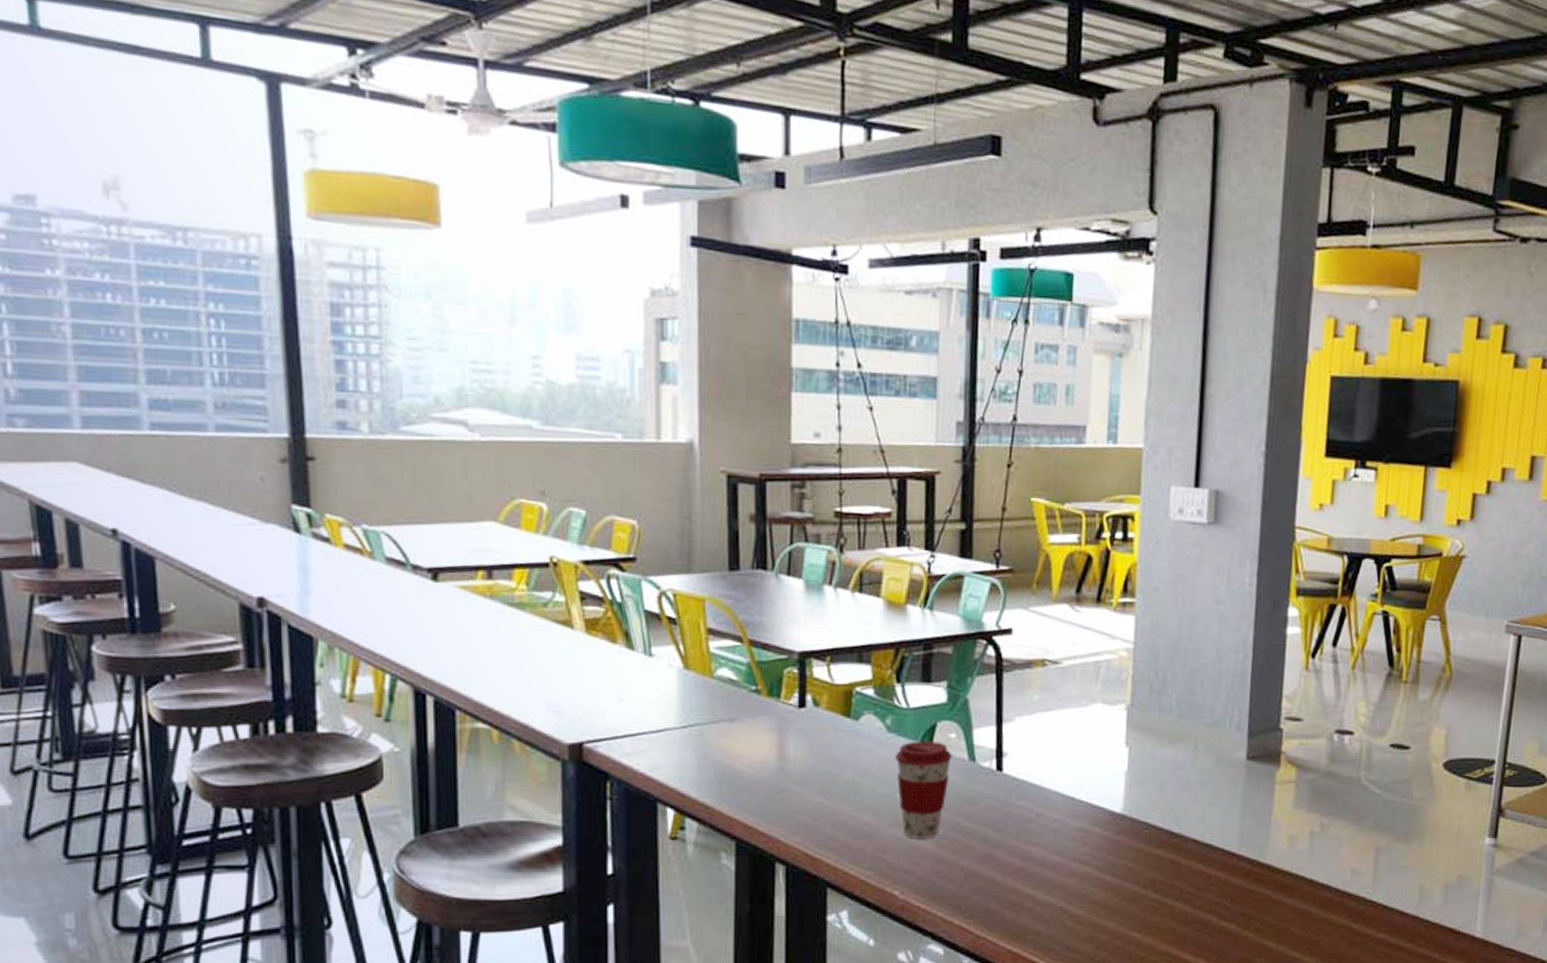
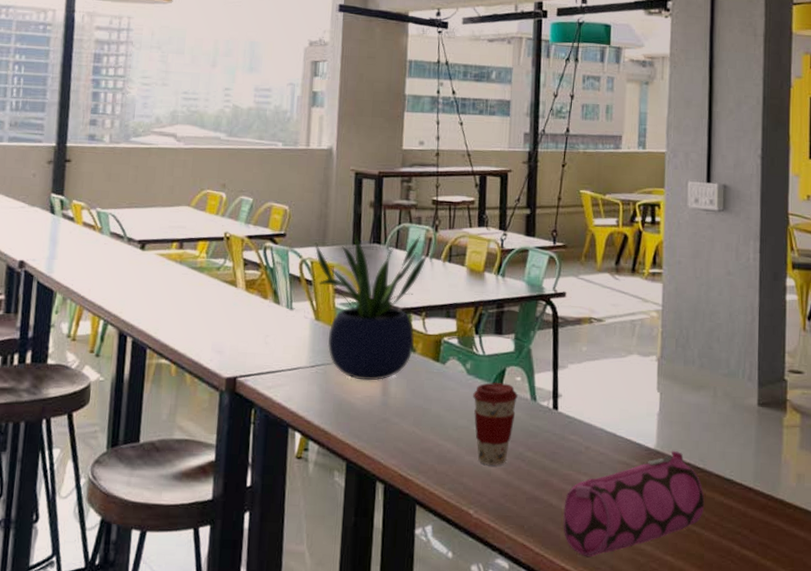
potted plant: none [677,556,833,743] -> present [315,233,429,381]
pencil case: none [1009,813,1179,938] -> present [563,450,705,558]

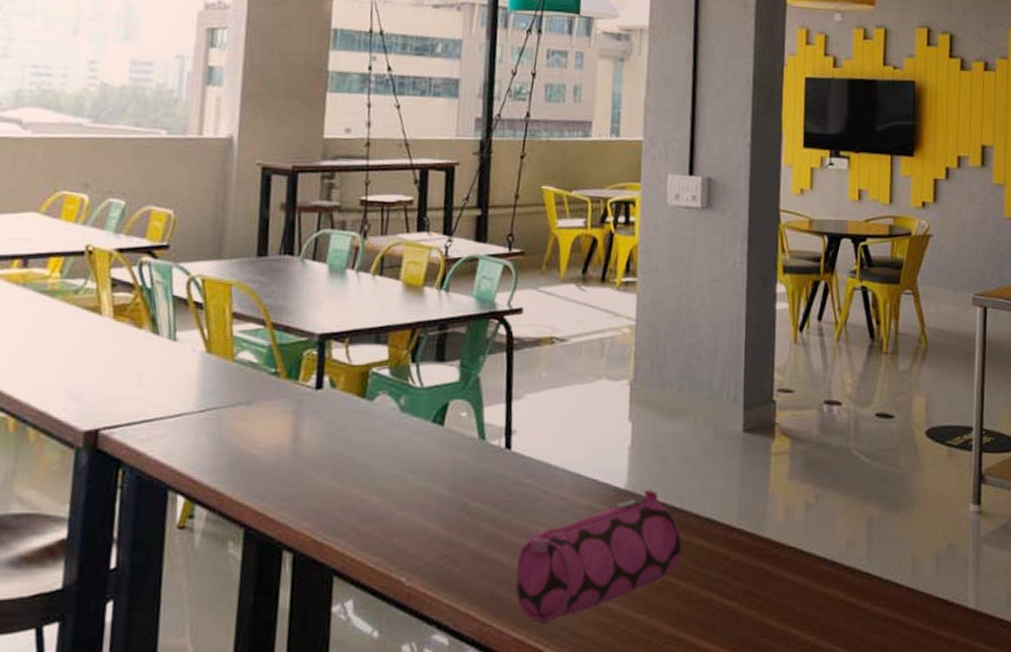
potted plant: present [315,233,429,381] -> none [207,243,356,426]
coffee cup: present [473,382,518,466] -> none [407,420,463,522]

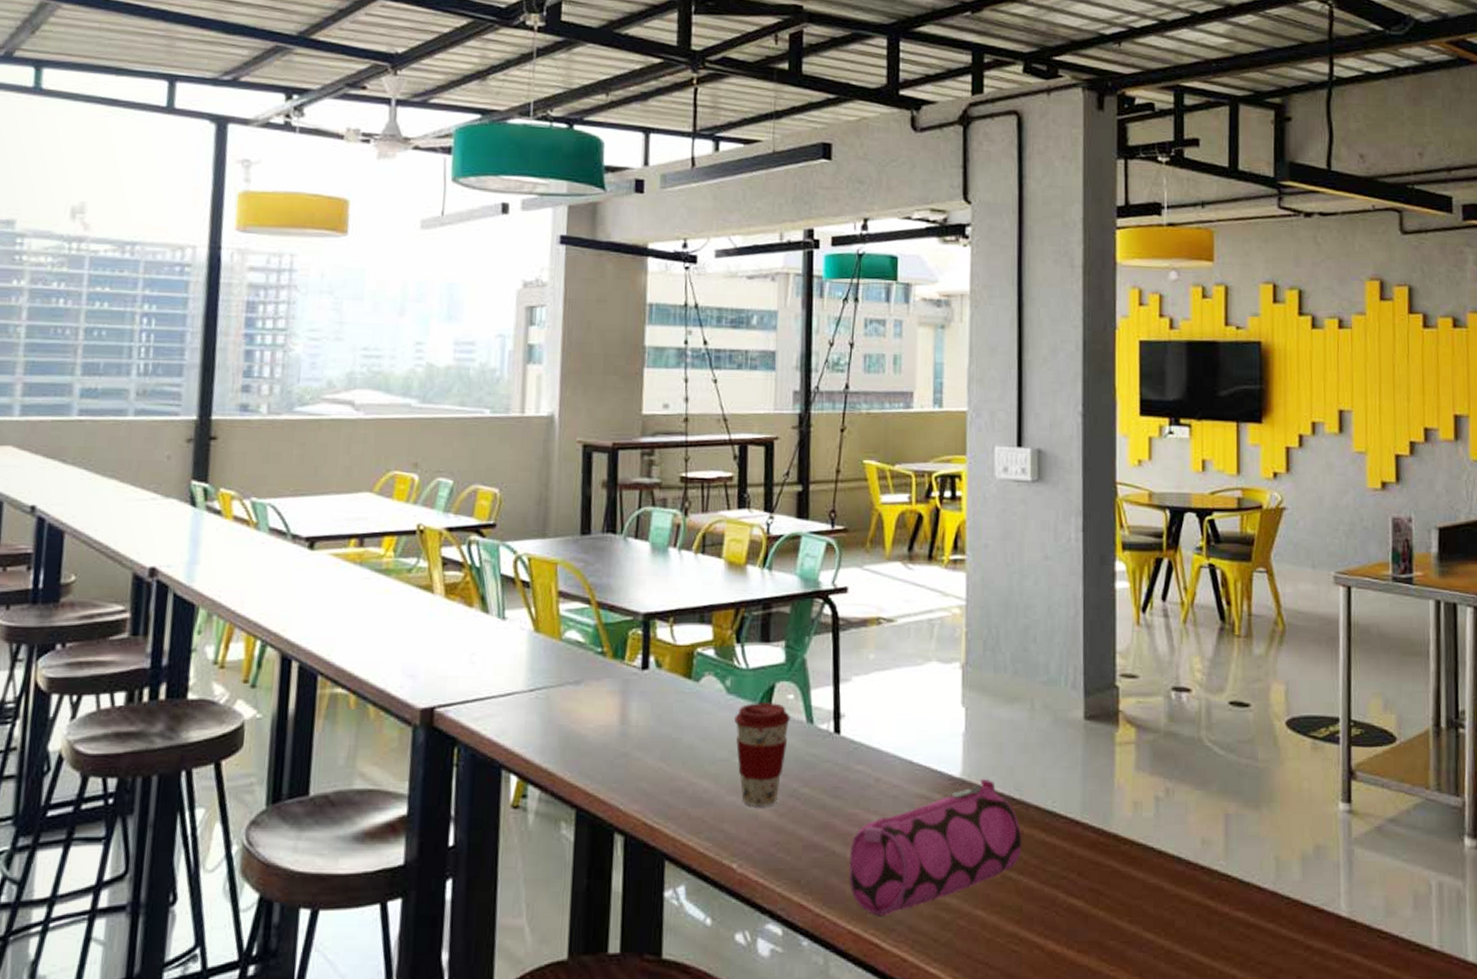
coffee cup: none [407,420,463,522] -> present [734,703,790,808]

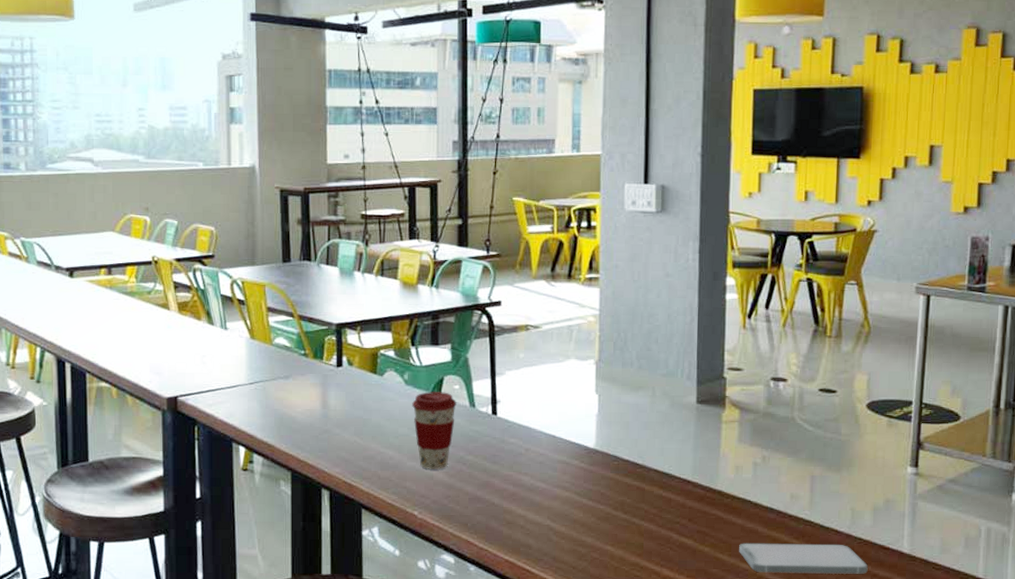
pencil case: present [849,778,1022,917] -> none [505,448,644,550]
smartphone: none [1141,904,1300,946] -> present [739,543,868,574]

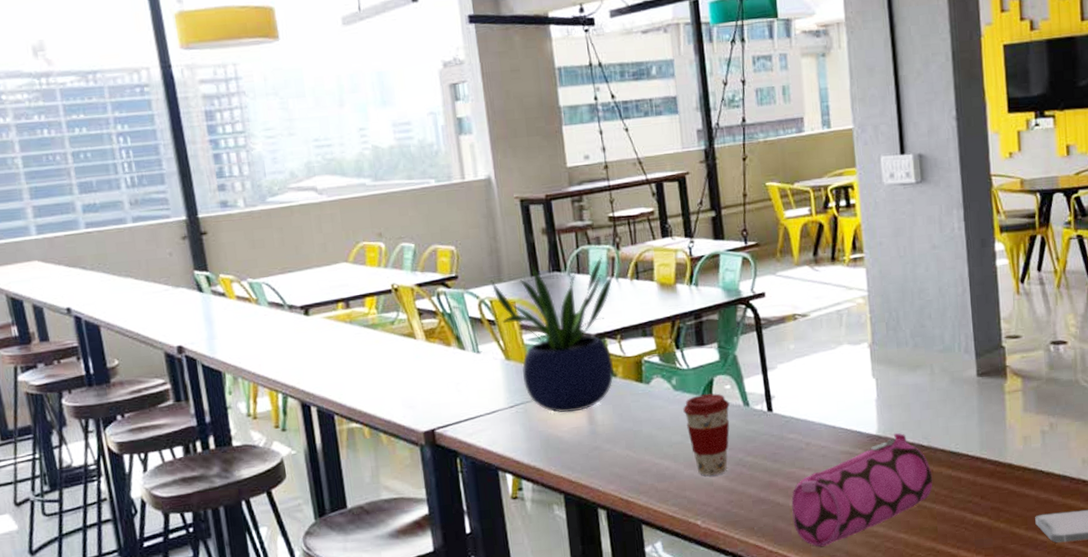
potted plant: none [244,250,361,395] -> present [490,255,615,413]
pencil case: none [505,448,644,550] -> present [791,432,933,548]

